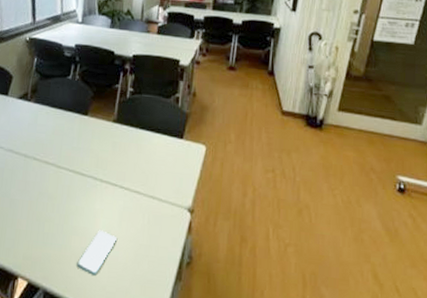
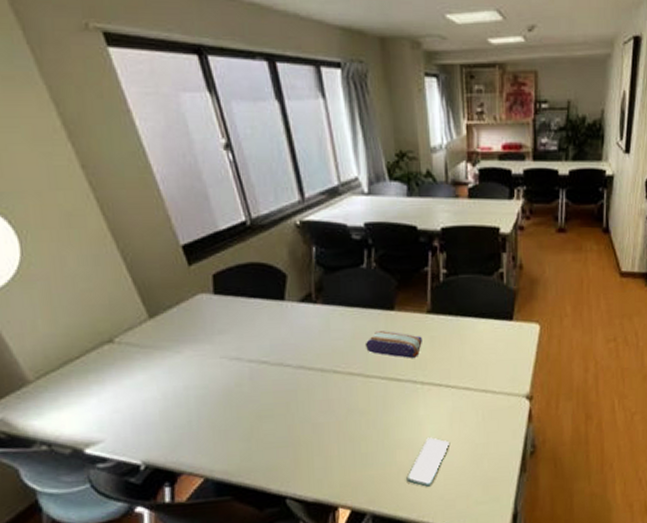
pencil case: none [61,131,106,158] -> present [365,331,422,358]

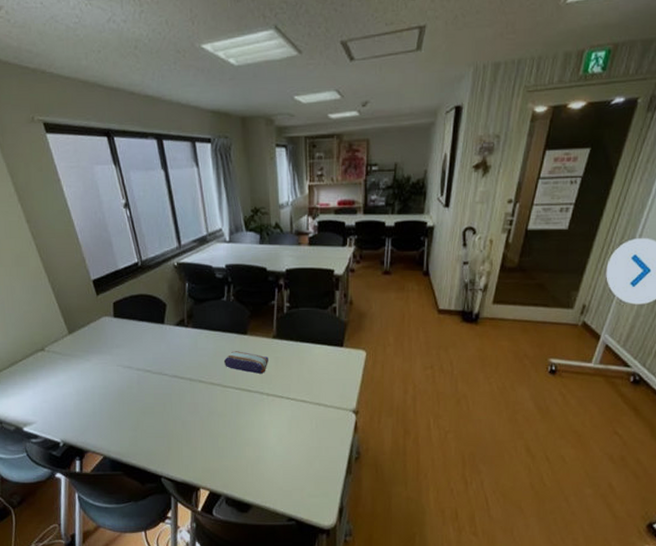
smartphone: present [406,437,450,487] -> none [253,439,289,478]

